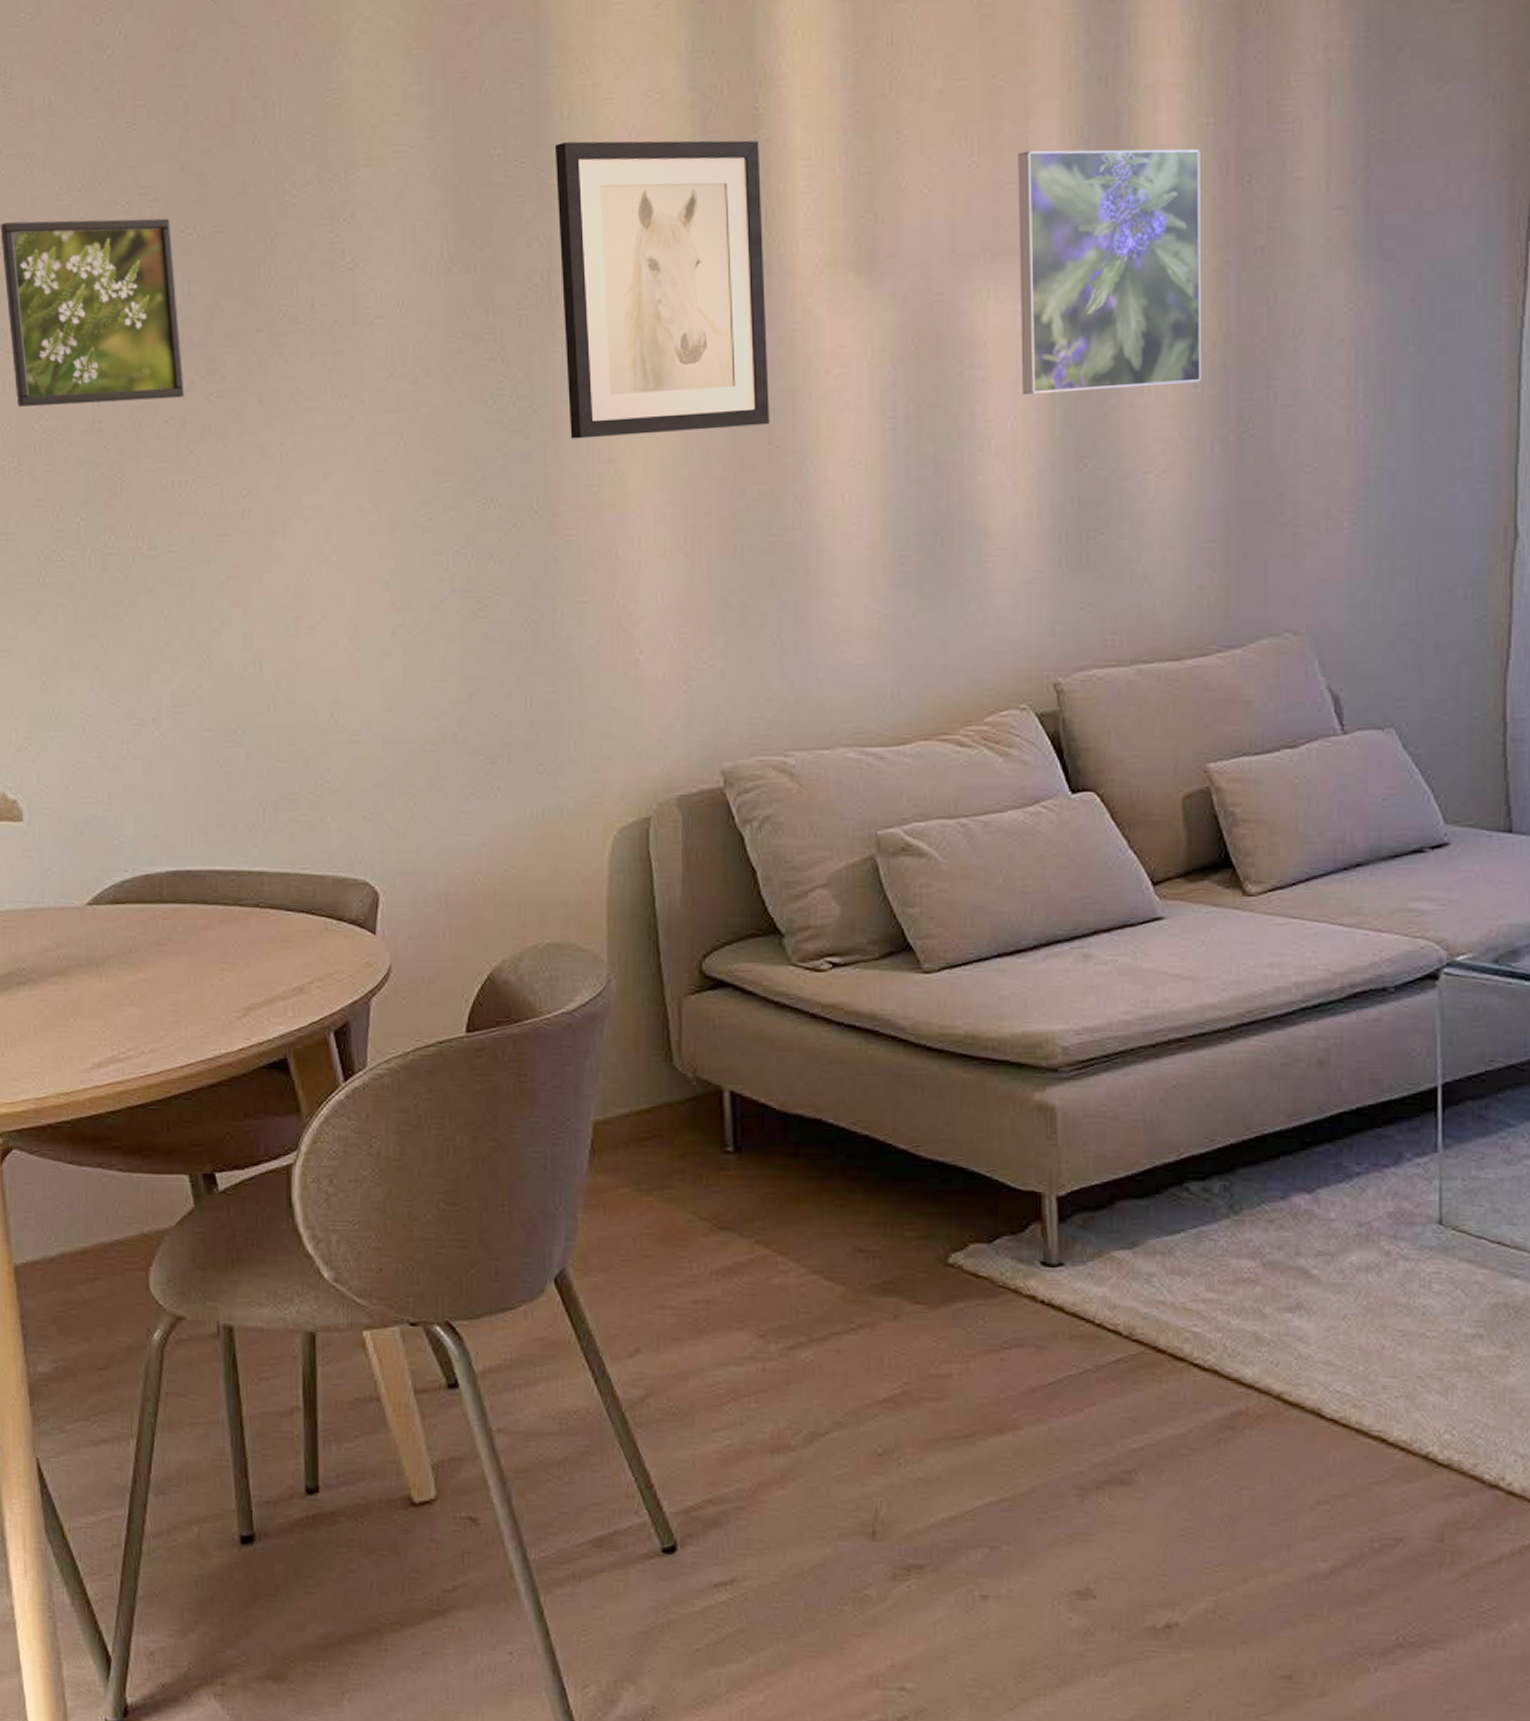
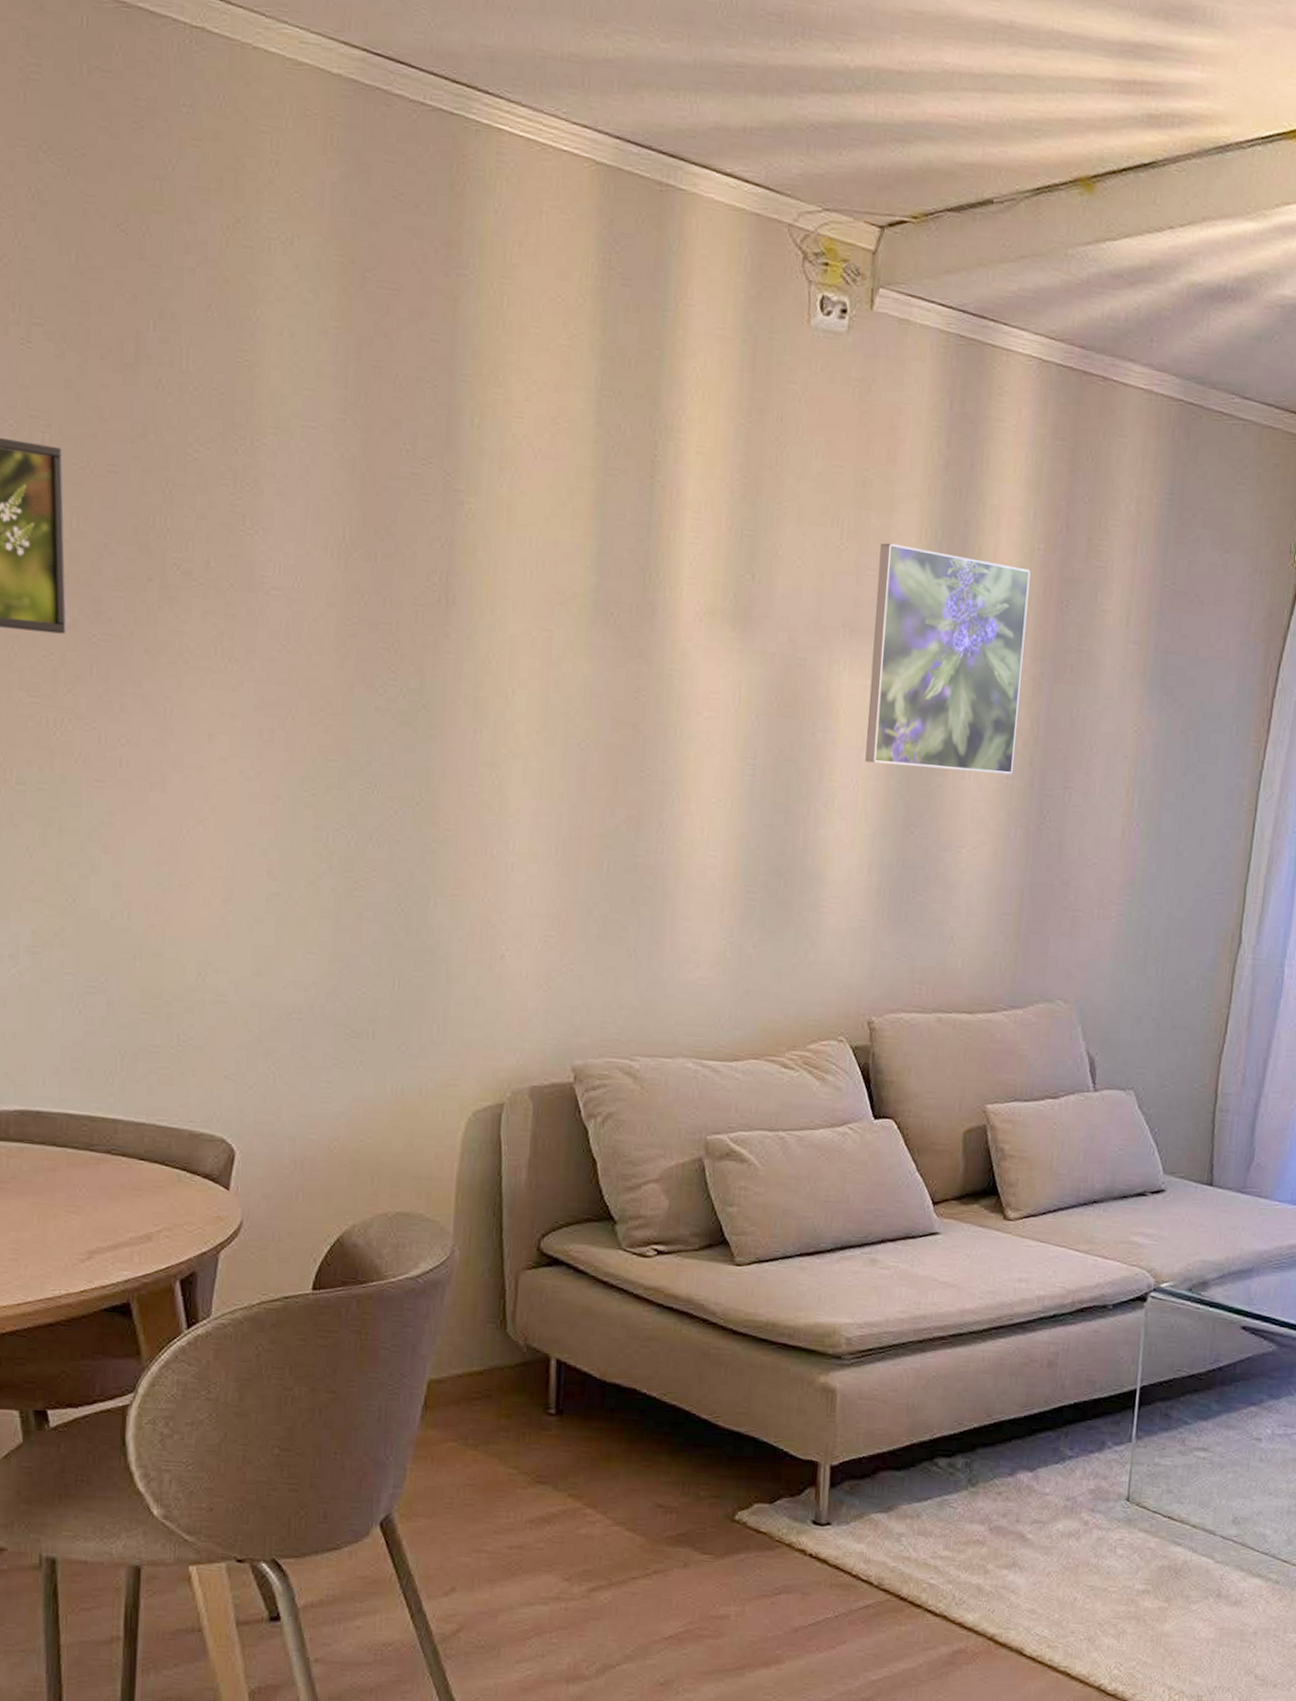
wall art: present [554,140,770,439] -> none [456,450,655,754]

